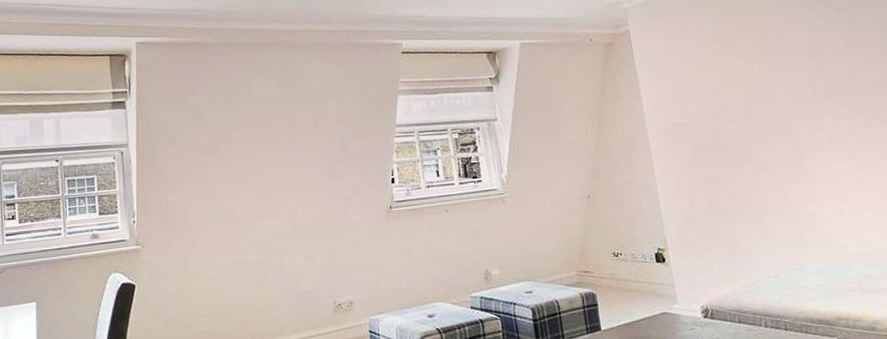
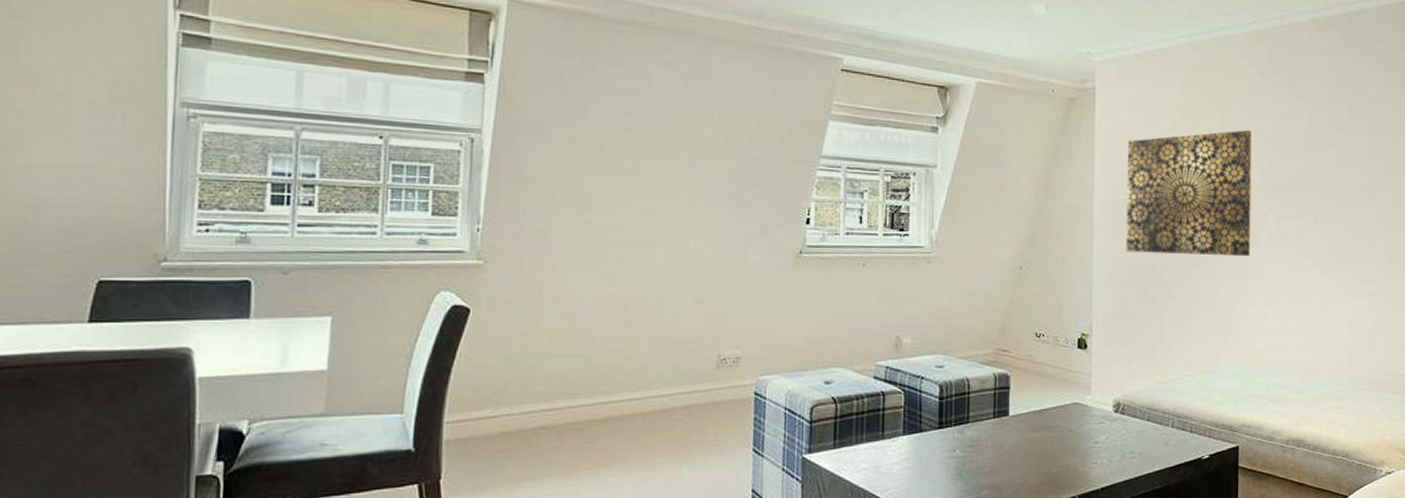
wall art: none [669,44,814,170] -> present [1126,130,1253,257]

